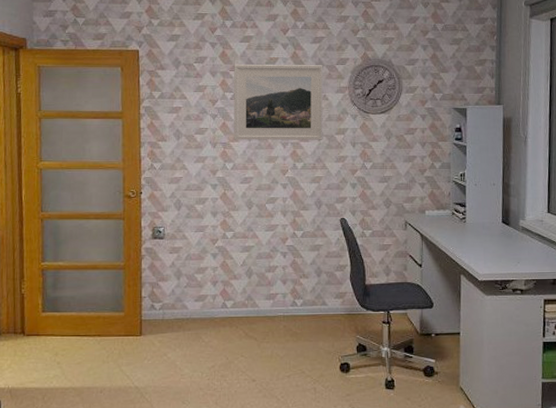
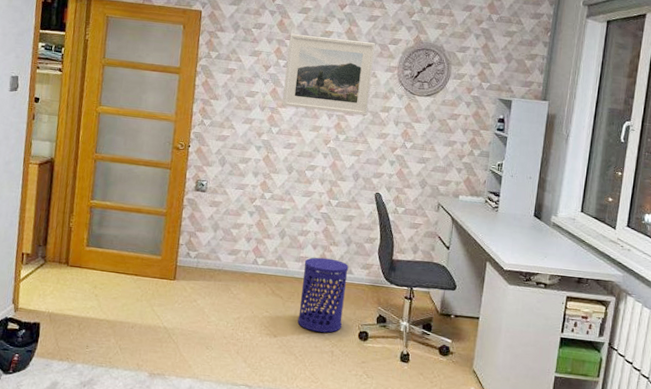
waste bin: none [275,292,322,370] -> present [298,257,349,333]

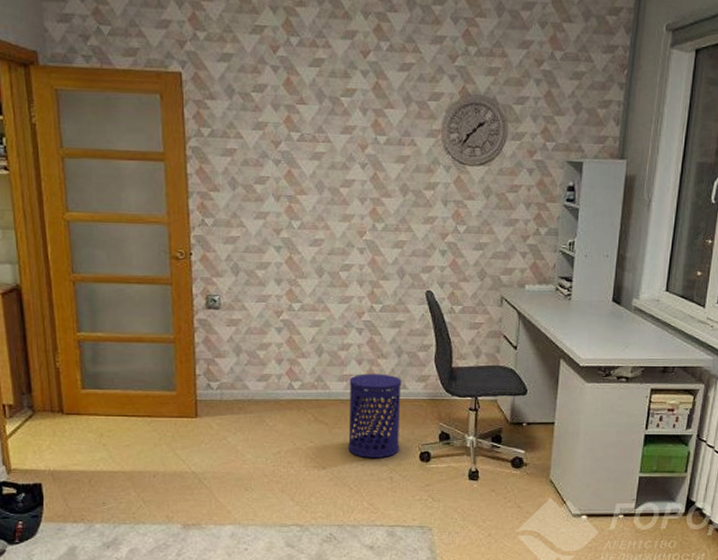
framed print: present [282,34,376,116] -> none [301,96,412,196]

